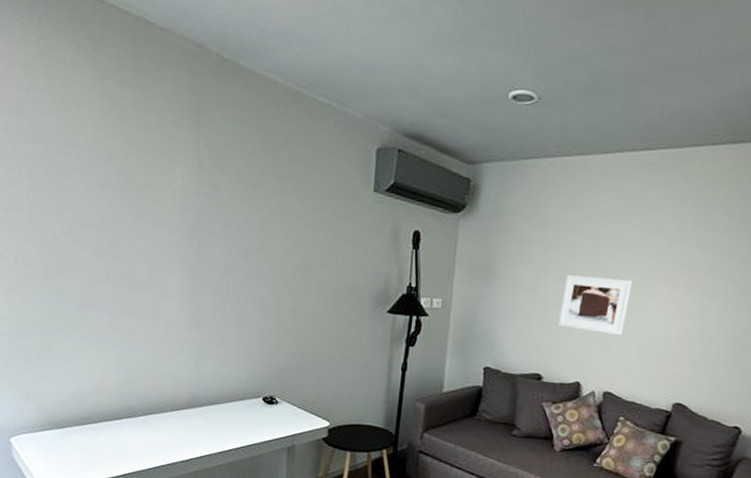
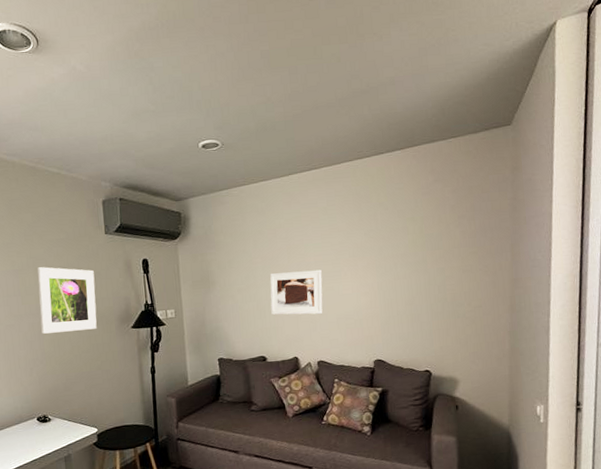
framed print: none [282,220,353,306] -> present [37,267,97,334]

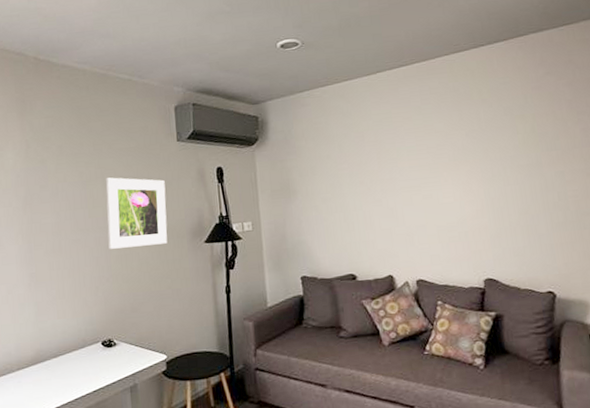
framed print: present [270,269,323,315] -> none [358,175,421,227]

